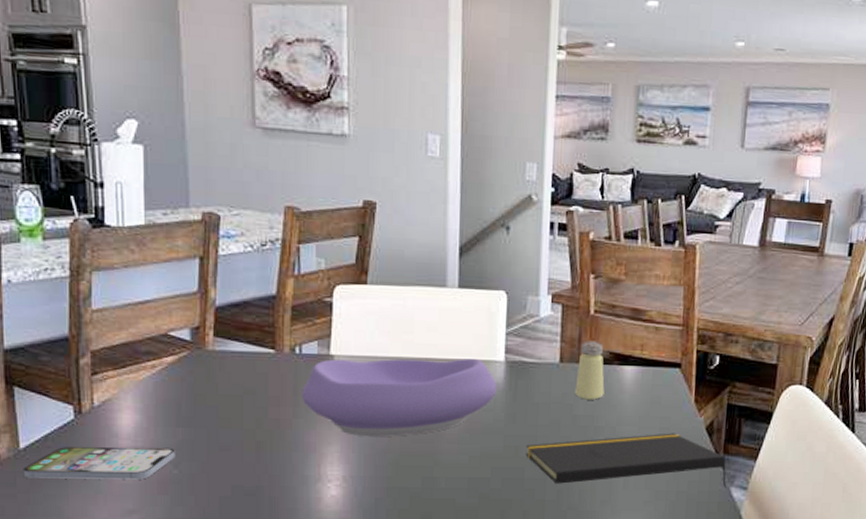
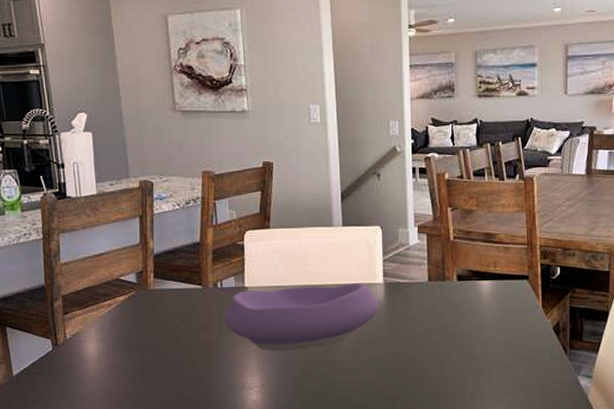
smartphone: present [23,447,175,480] -> none [16,368,130,398]
notepad: present [525,433,727,489] -> none [405,334,575,381]
saltshaker: present [575,341,605,400] -> none [442,262,466,311]

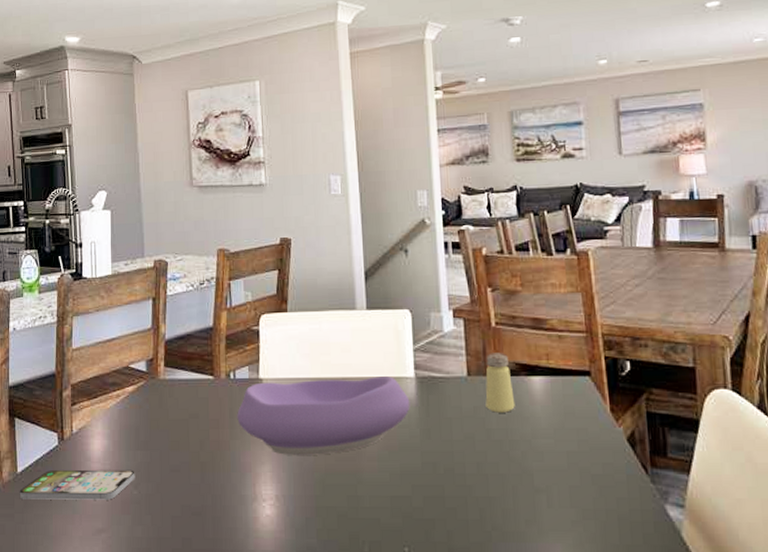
smartphone: none [16,368,130,398] -> present [19,469,135,500]
saltshaker: none [442,262,466,311] -> present [485,353,515,413]

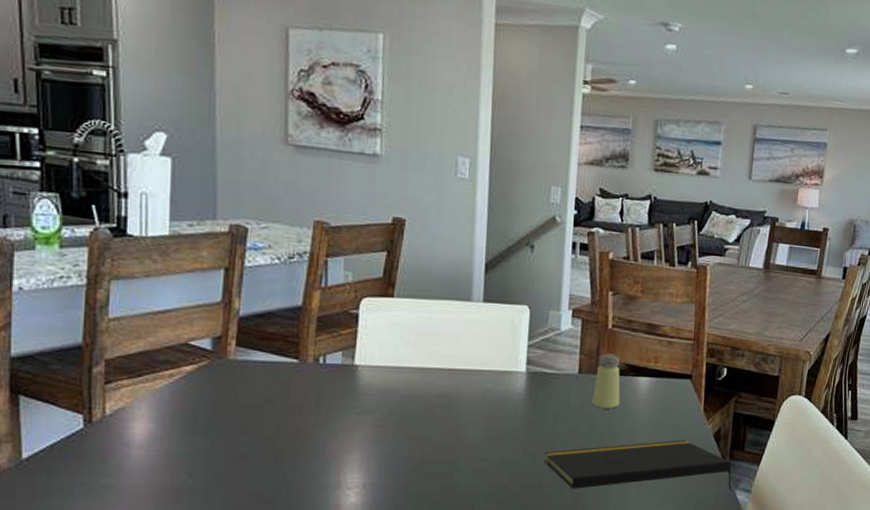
smartphone: present [19,469,135,500] -> none [24,456,190,489]
bowl: present [237,376,410,455] -> none [324,369,518,444]
notepad: none [443,445,661,506] -> present [544,440,732,492]

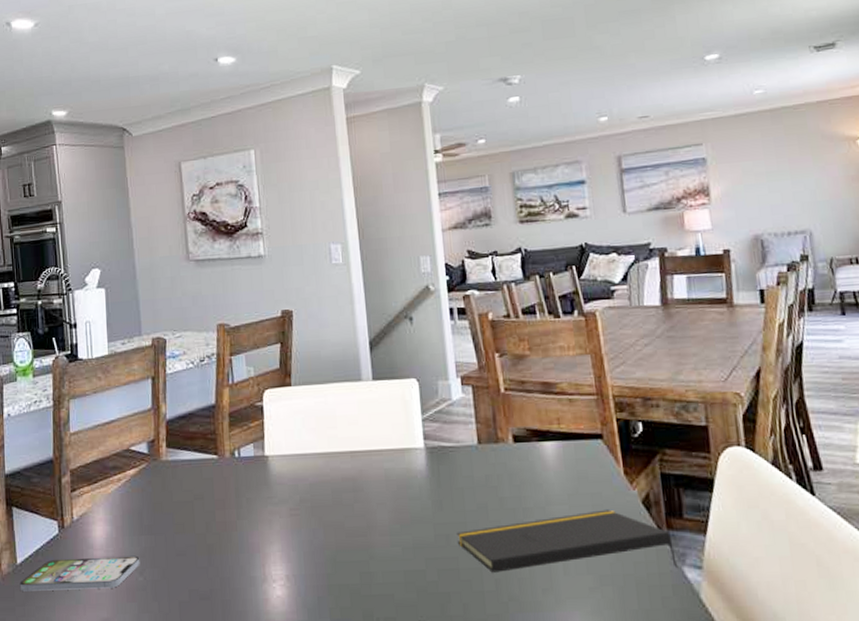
smartphone: none [24,456,190,489] -> present [19,555,140,592]
saltshaker: present [592,353,620,409] -> none [496,419,528,481]

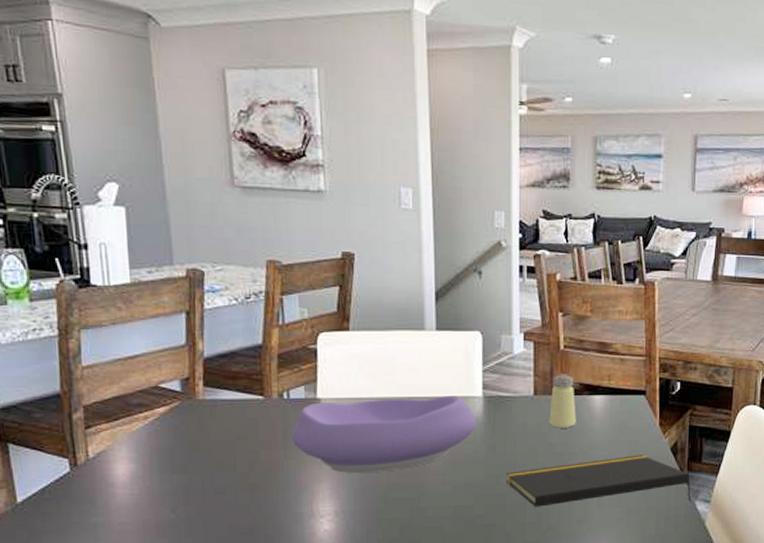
smartphone: present [19,555,140,592] -> none [21,493,172,530]
bowl: none [243,448,421,533] -> present [291,396,477,473]
saltshaker: none [496,419,528,481] -> present [549,374,576,428]

